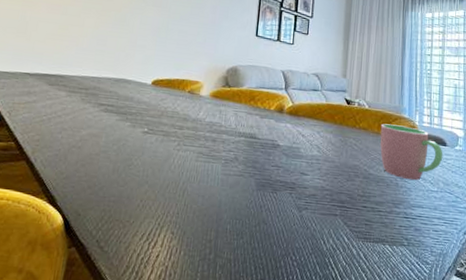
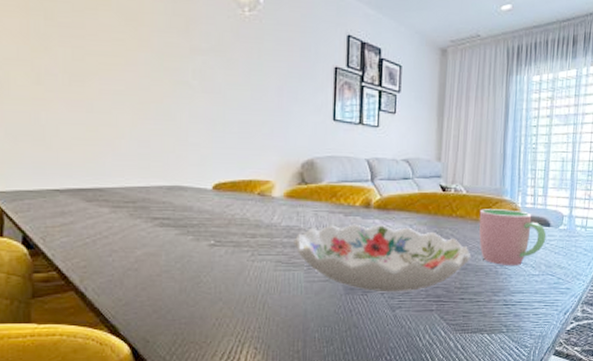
decorative bowl: none [214,124,373,194] -> present [294,224,471,293]

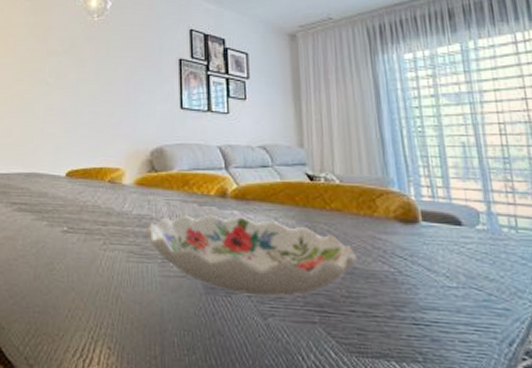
cup: present [479,209,547,266] -> none [360,201,460,274]

